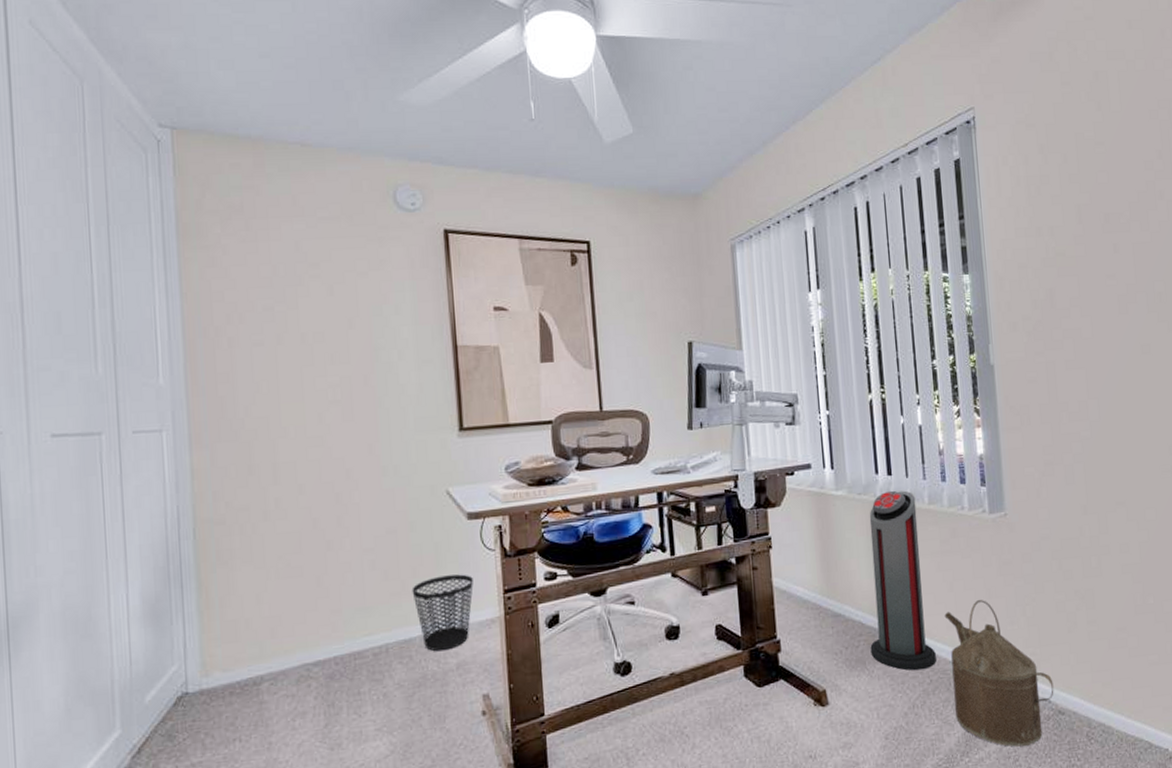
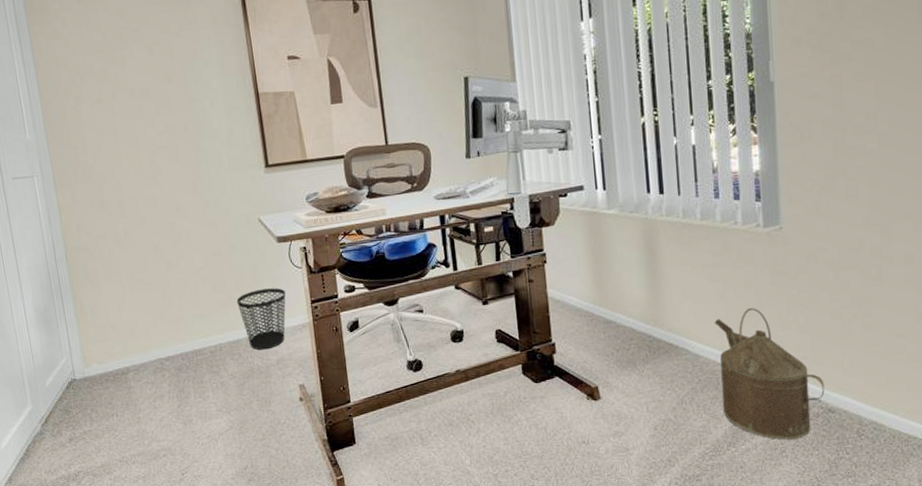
air purifier: present [869,490,936,671] -> none [640,208,705,371]

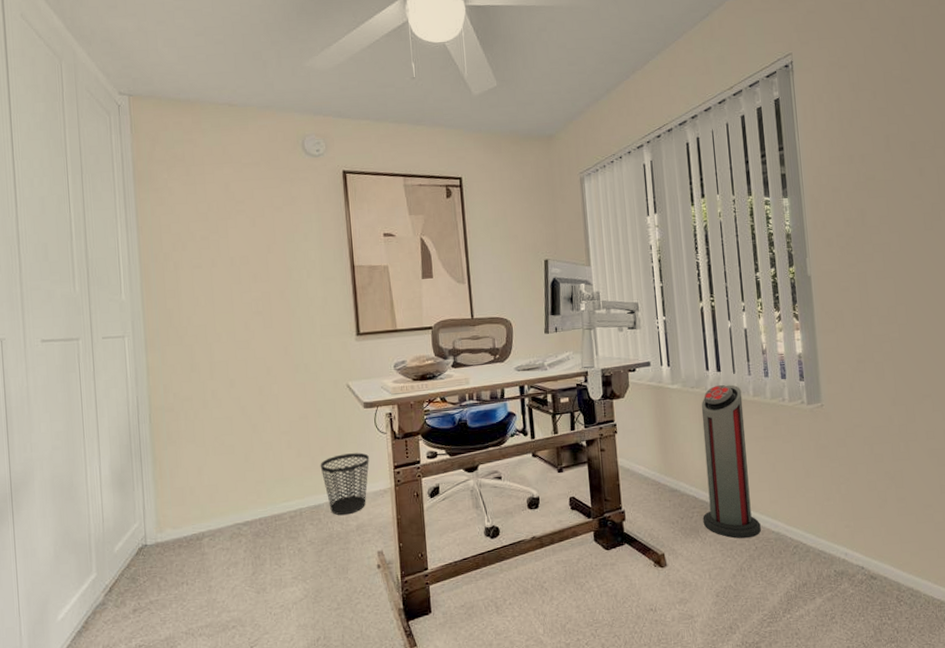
air purifier: none [640,208,705,371] -> present [701,384,761,539]
watering can: present [714,308,825,440] -> none [768,479,867,606]

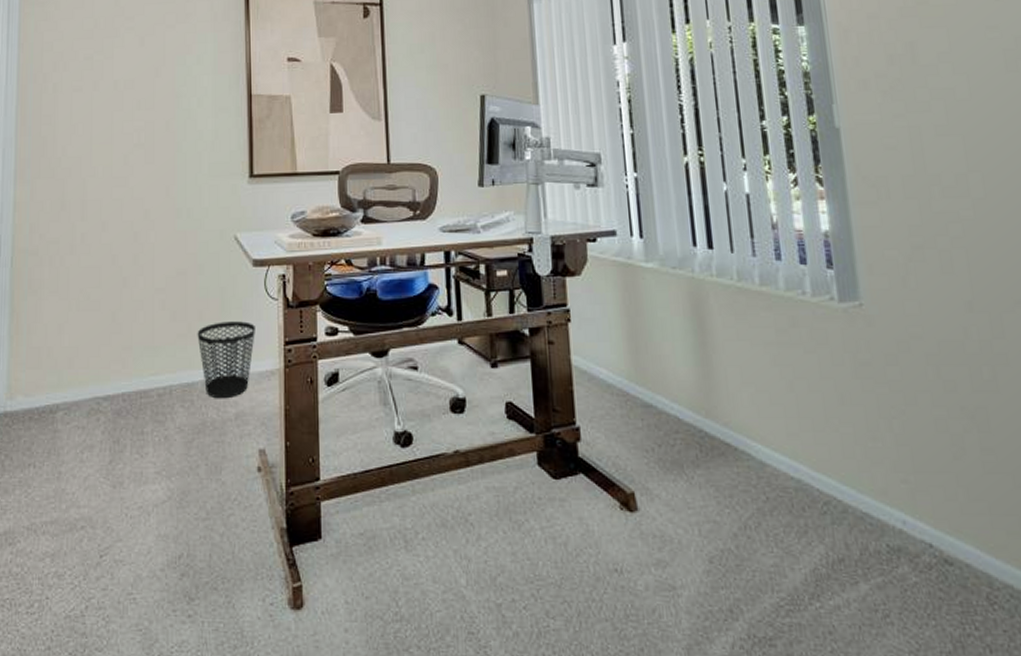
air purifier: present [701,384,761,539] -> none [686,266,774,484]

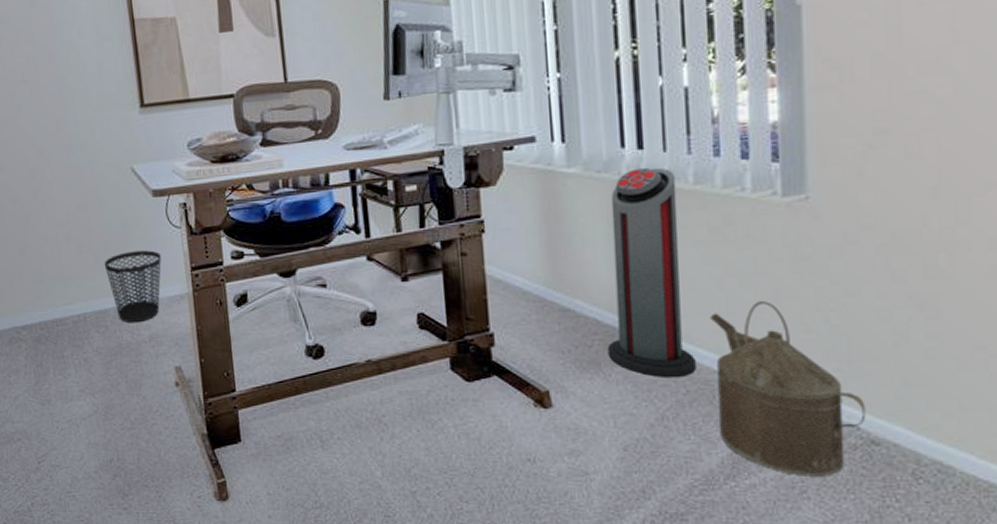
air purifier: none [686,266,774,484] -> present [607,167,696,378]
watering can: none [783,406,937,599] -> present [710,301,866,476]

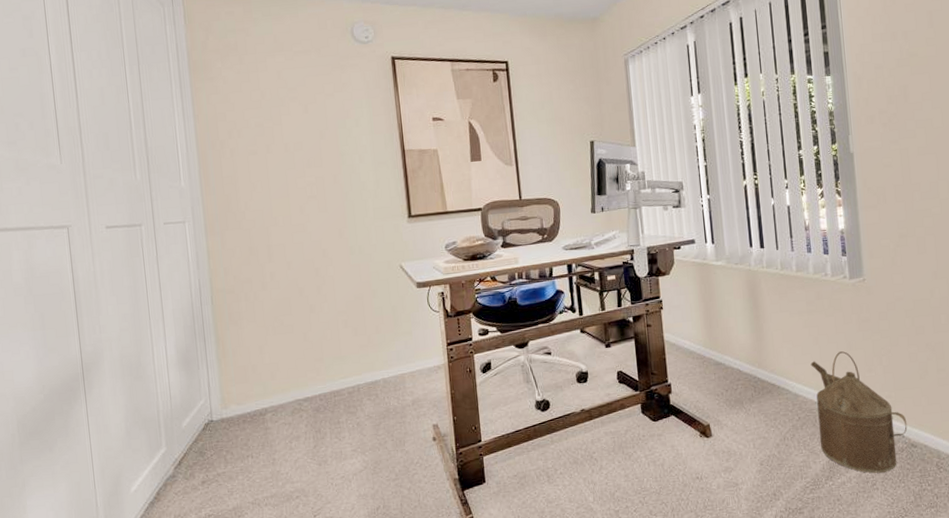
wastebasket: present [104,250,162,323] -> none [376,330,423,391]
air purifier: present [607,167,696,378] -> none [745,260,804,410]

